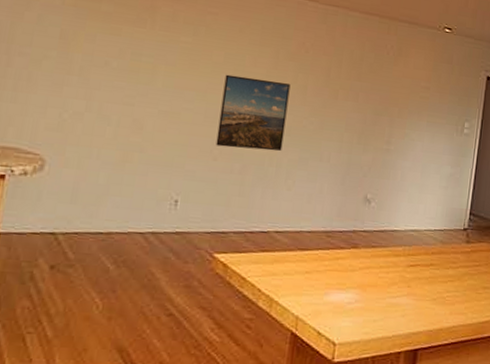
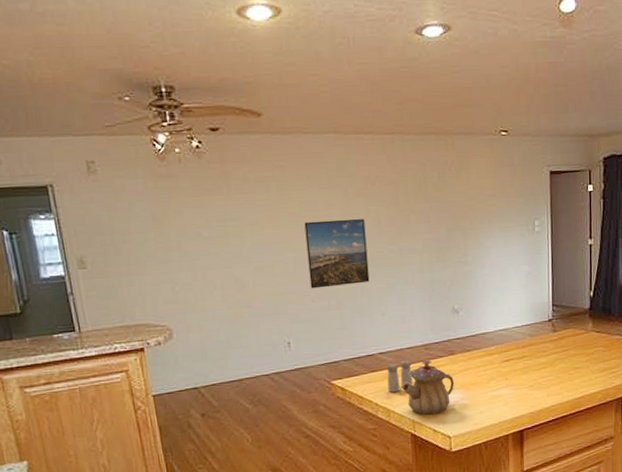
salt and pepper shaker: none [276,244,309,280] -> present [386,360,413,393]
teapot: none [292,248,352,314] -> present [402,359,454,415]

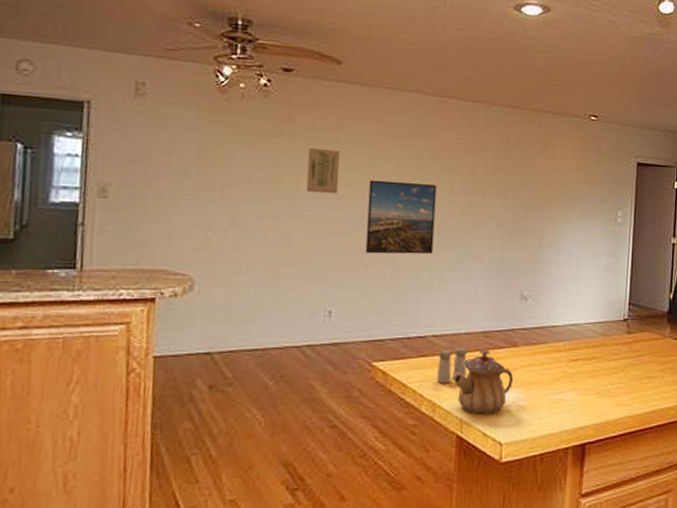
wall art: none [246,199,277,241] -> present [306,147,340,194]

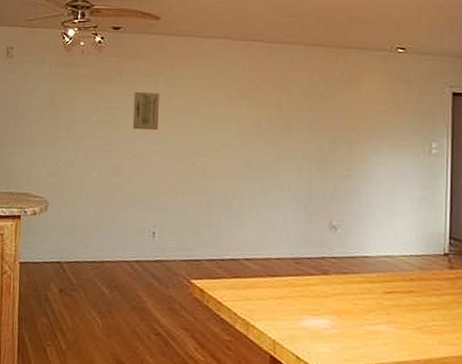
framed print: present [365,179,437,255] -> none [183,117,245,184]
salt and pepper shaker: present [437,347,467,384] -> none [250,271,278,305]
teapot: present [453,348,513,414] -> none [266,274,325,339]

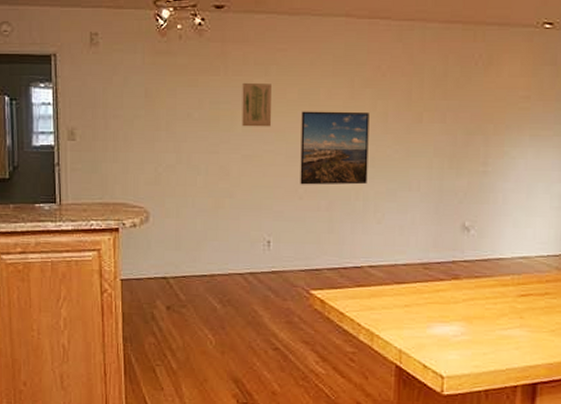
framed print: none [183,117,245,184] -> present [300,111,370,185]

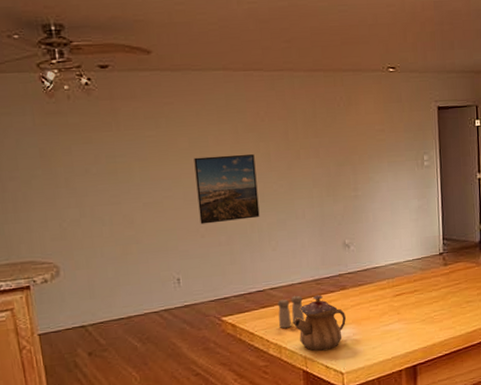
wall art: present [242,82,271,127] -> none [135,135,167,177]
salt and pepper shaker: none [375,278,405,314] -> present [277,295,304,329]
teapot: none [391,280,455,347] -> present [294,294,346,351]

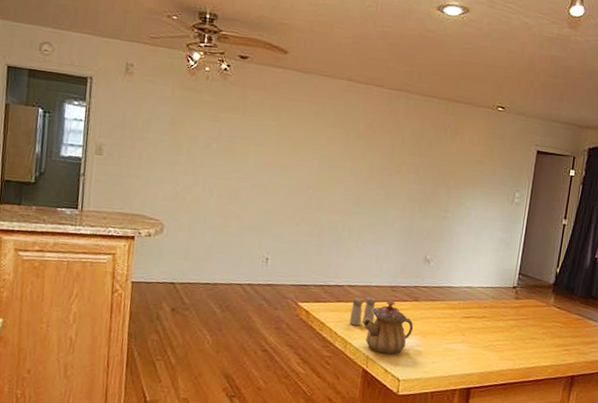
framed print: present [194,154,260,225] -> none [298,152,360,218]

